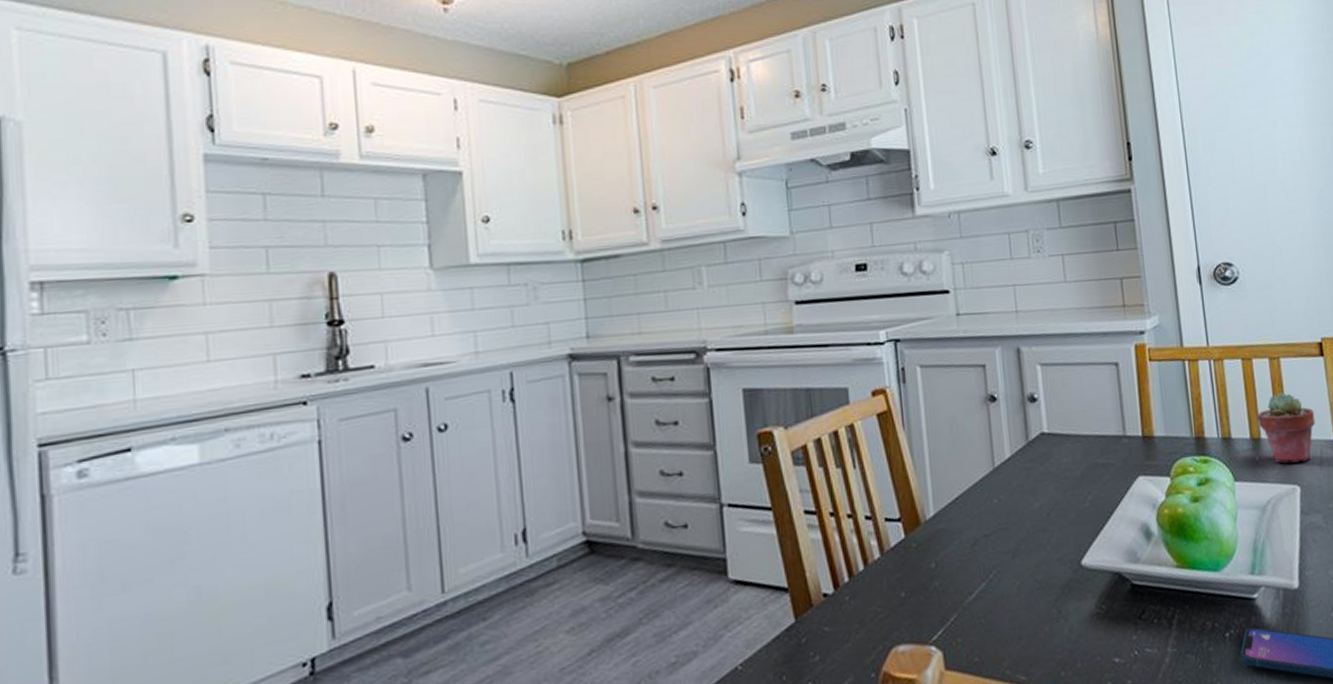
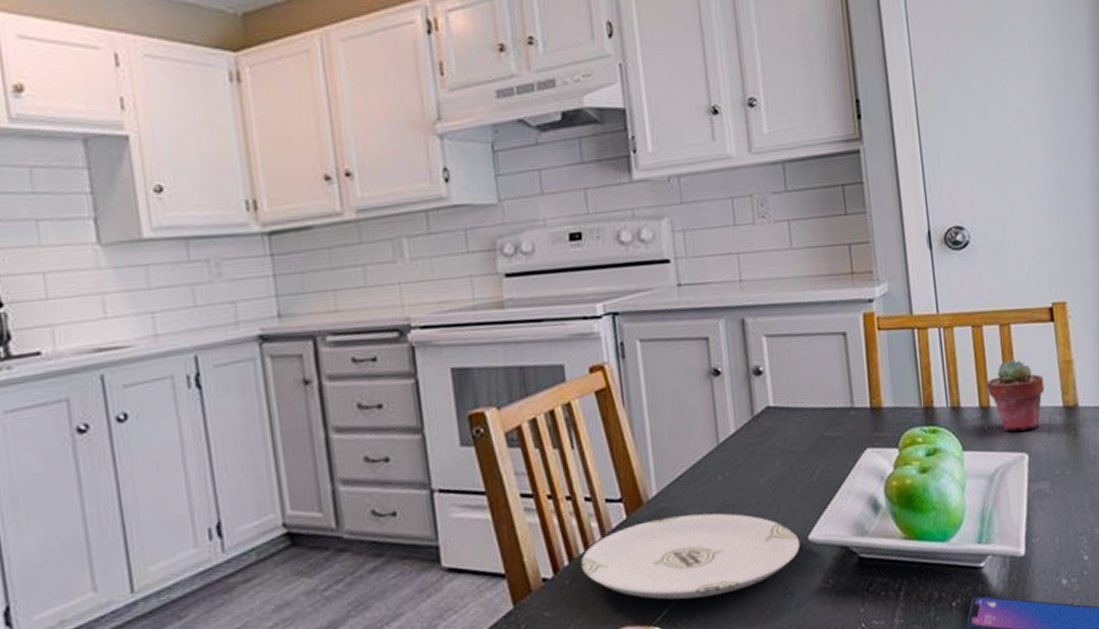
plate: none [860,535,1074,620] -> present [580,513,801,600]

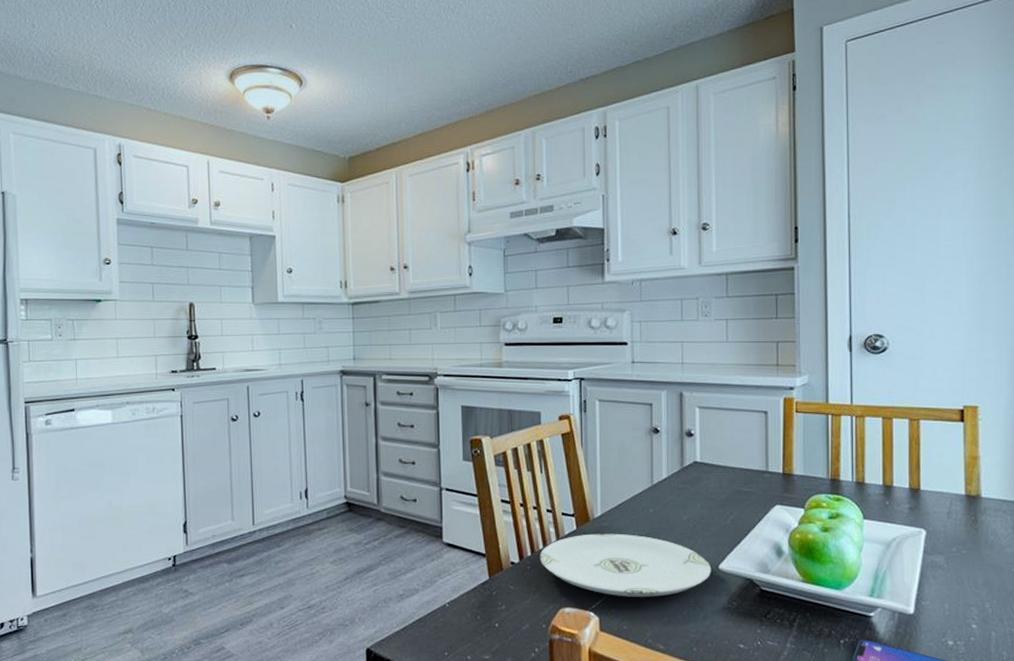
potted succulent: present [987,359,1045,431] -> none [892,450,948,511]

